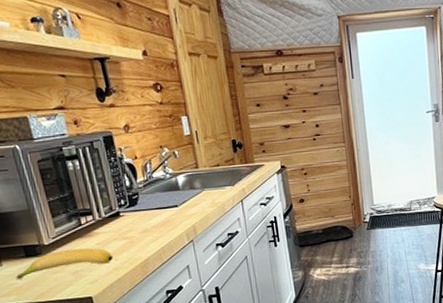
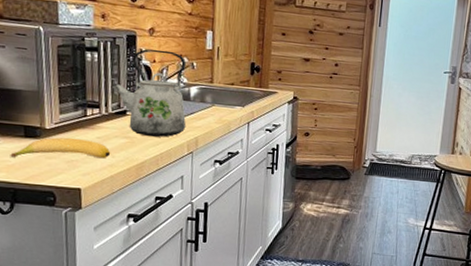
kettle: none [99,144,182,234] -> present [111,49,187,137]

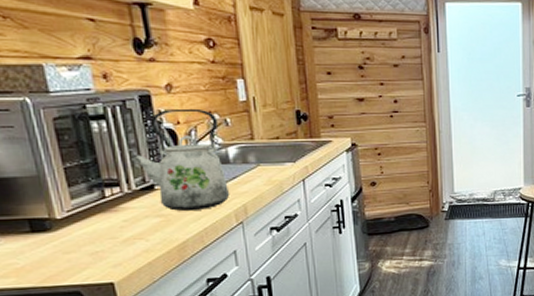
banana: present [10,137,111,158] -> none [16,225,144,258]

